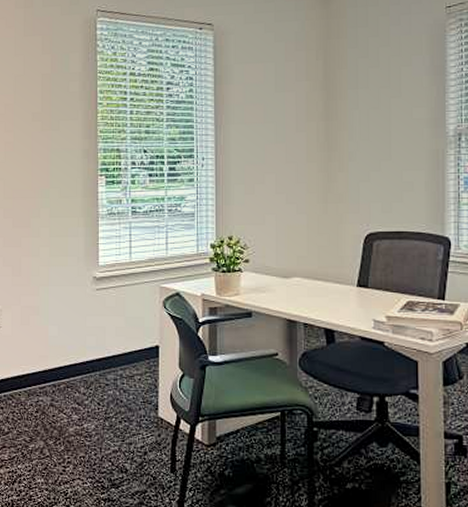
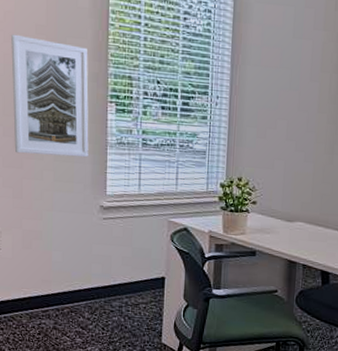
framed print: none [11,124,81,233] -> present [11,34,89,158]

